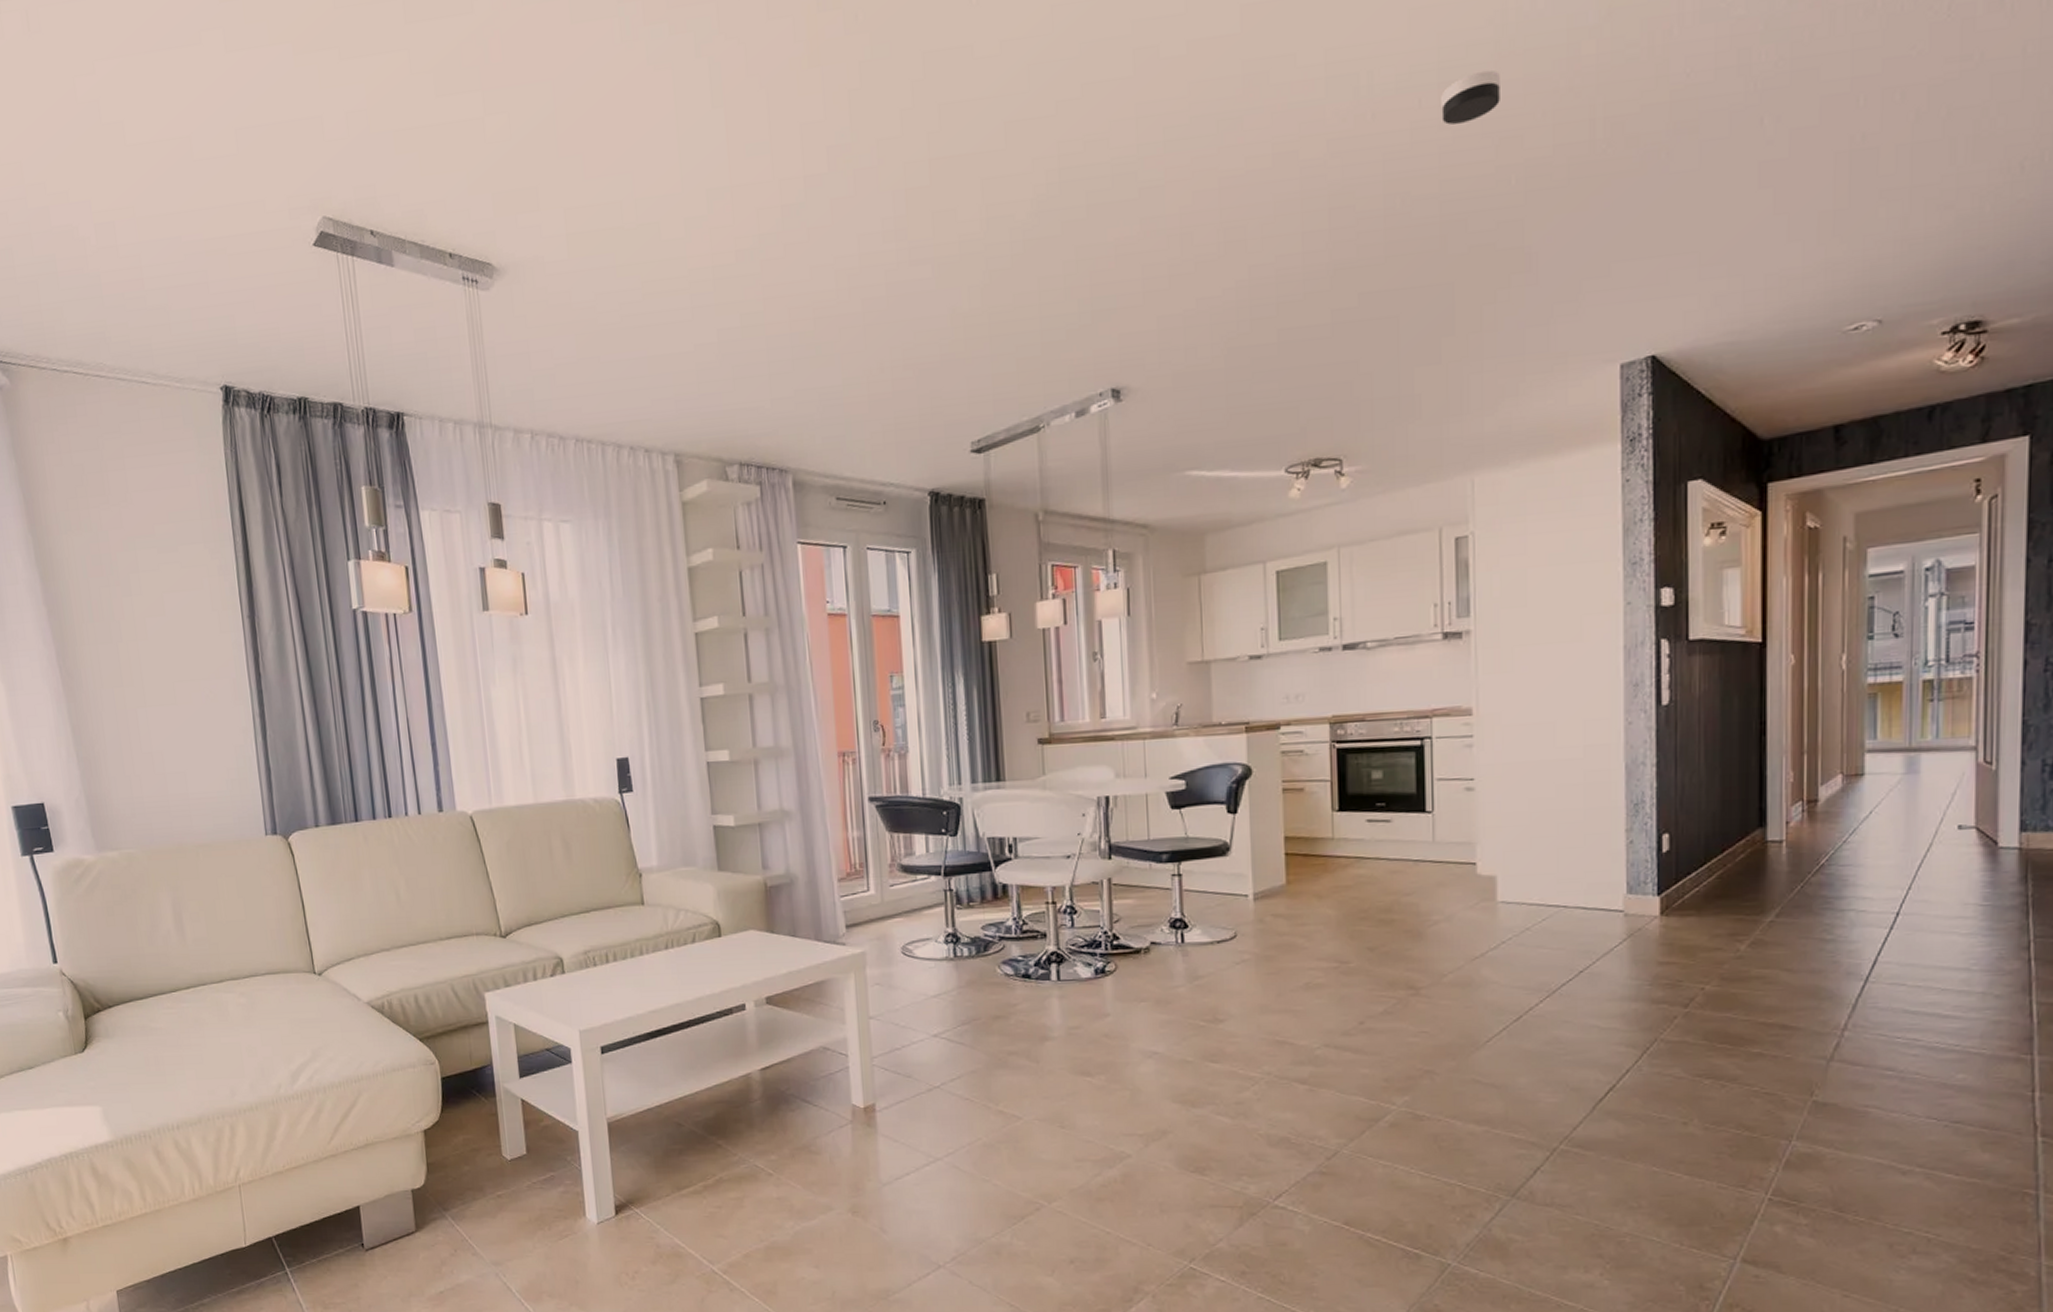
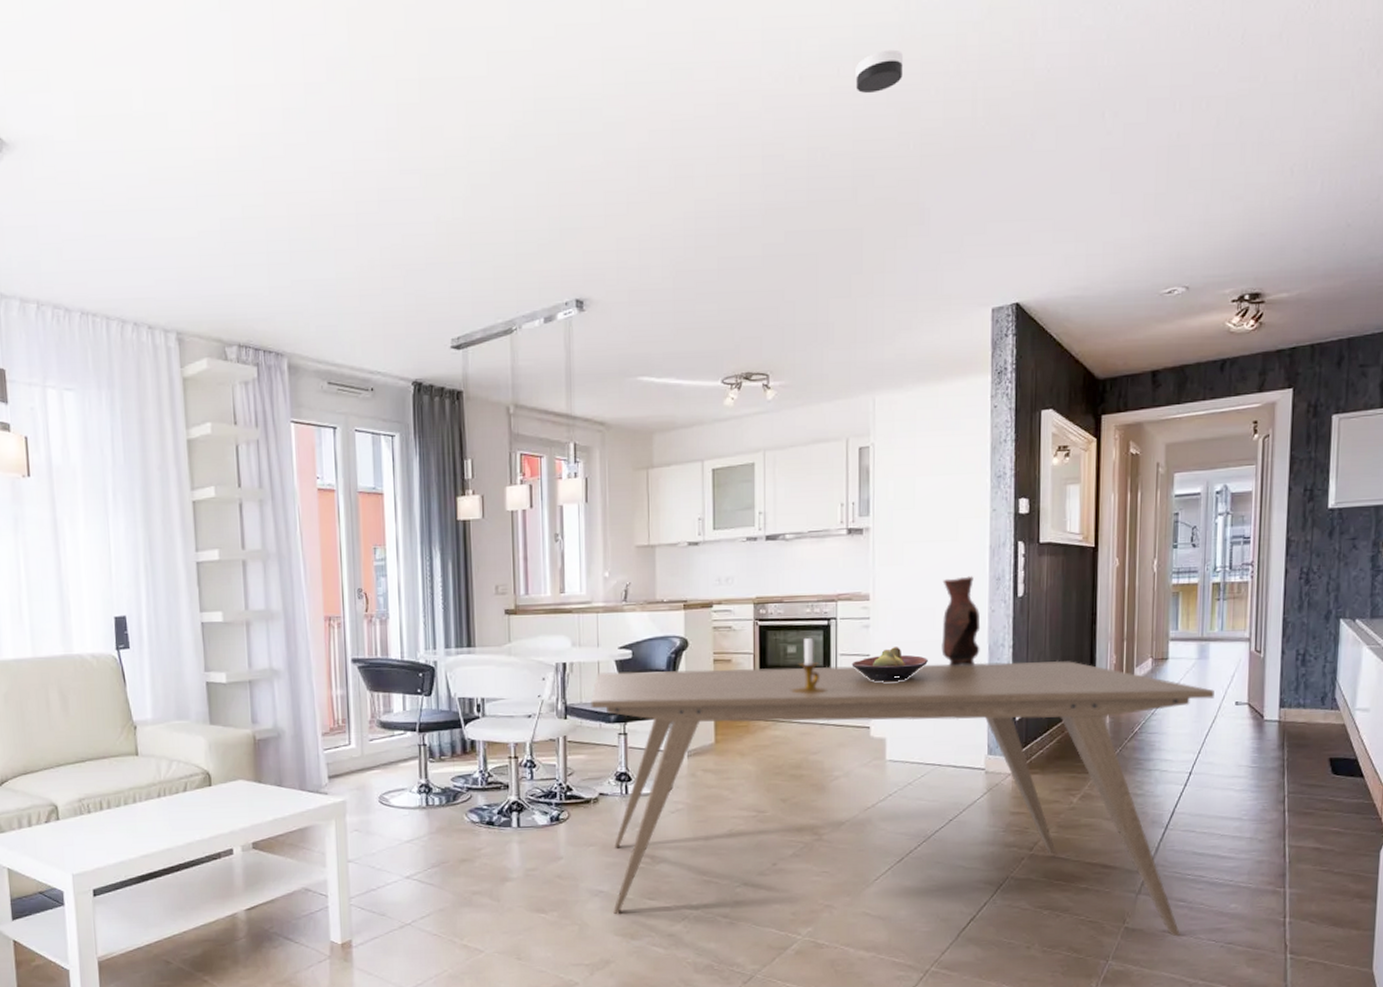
dining table: none [1138,779,1928,1114] -> present [590,660,1214,937]
candlestick: none [1378,760,1422,826] -> present [791,637,827,694]
fruit bowl: none [1451,769,1548,811] -> present [852,647,928,682]
vase: none [1564,683,1614,790] -> present [941,576,981,666]

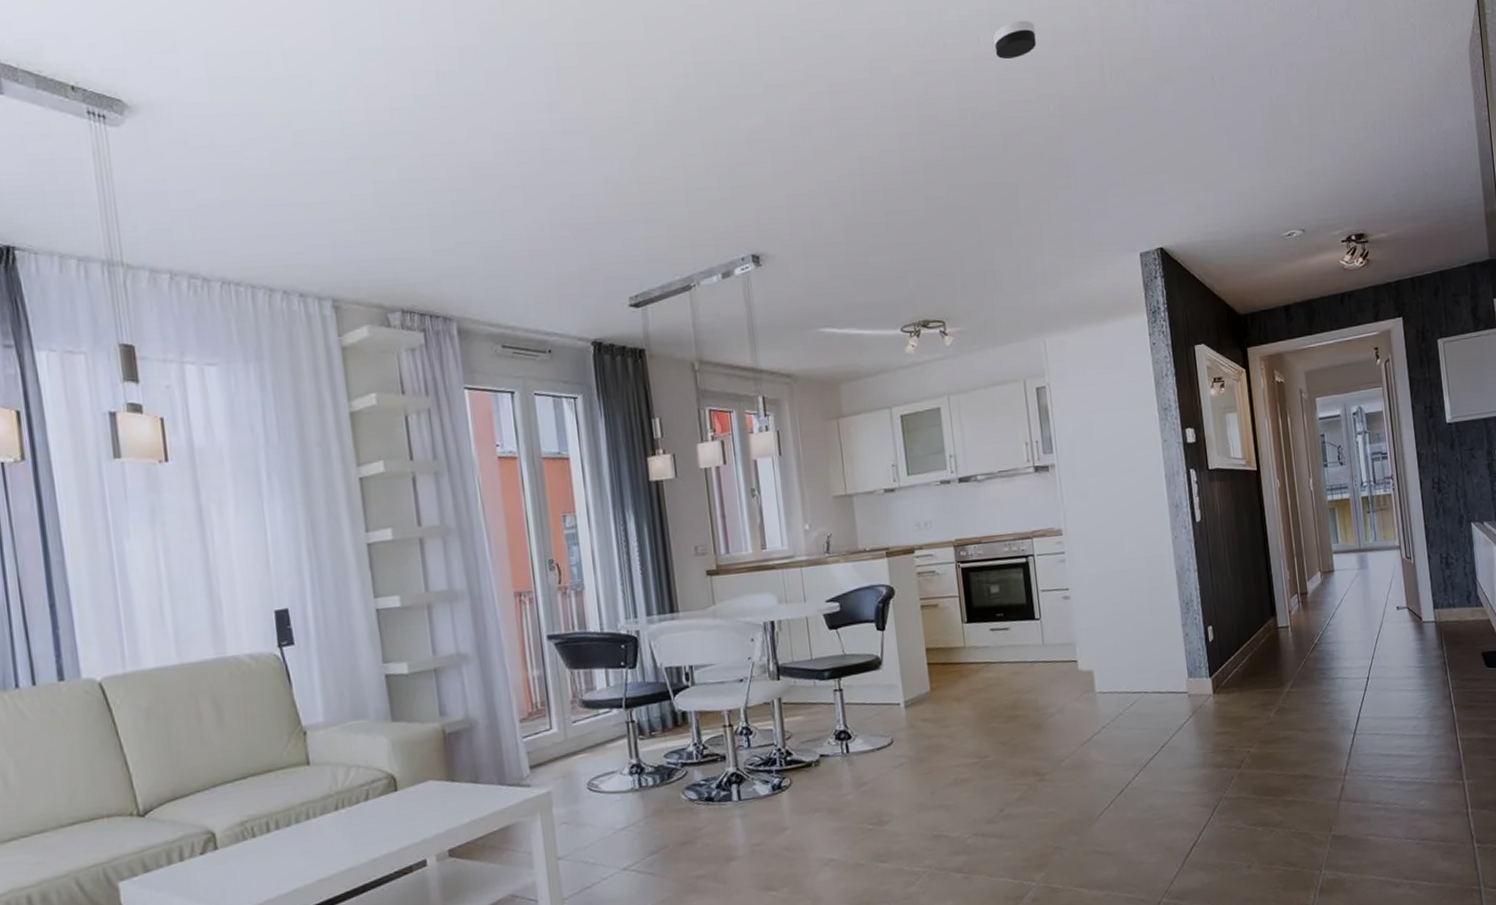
dining table: present [590,660,1214,937] -> none [802,580,1382,883]
candlestick: present [791,637,827,694] -> none [999,575,1033,633]
fruit bowl: present [852,647,928,682] -> none [1053,579,1123,615]
vase: present [941,576,981,666] -> none [1127,505,1169,594]

